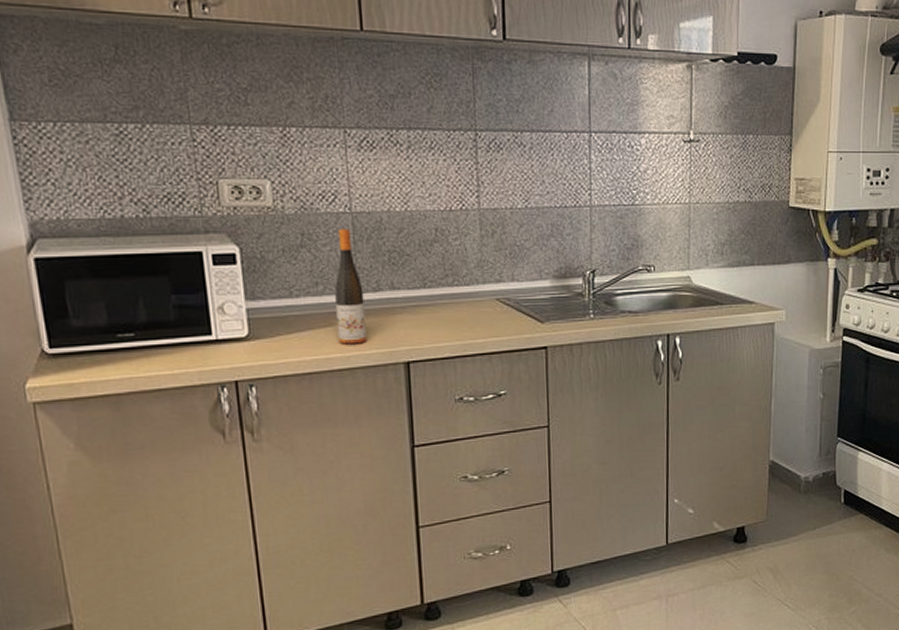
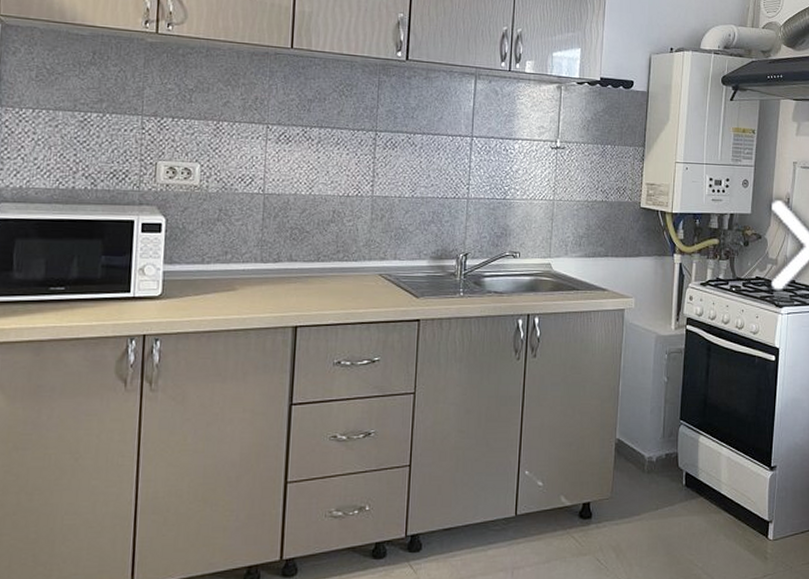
wine bottle: present [334,228,367,345] -> none [238,207,266,308]

